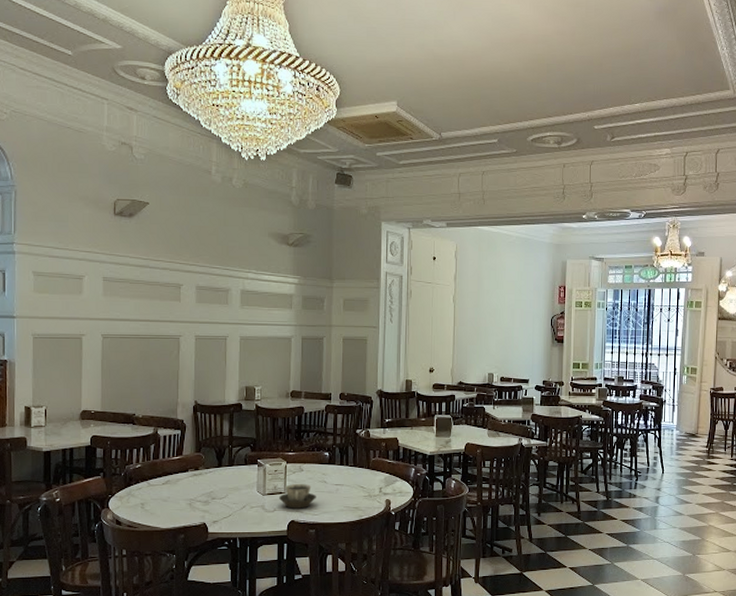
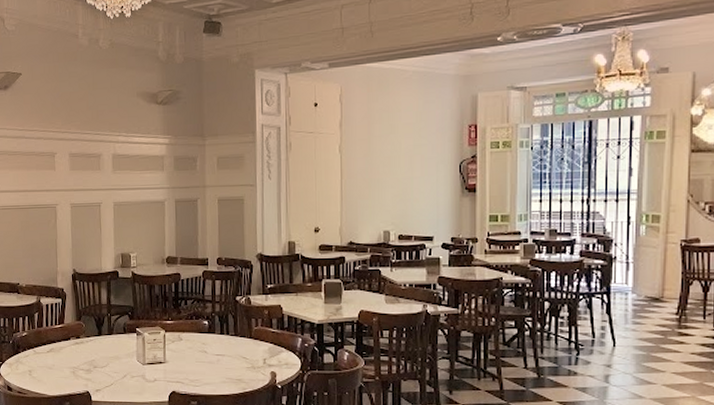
cup: present [279,483,316,509] -> none [159,353,197,379]

